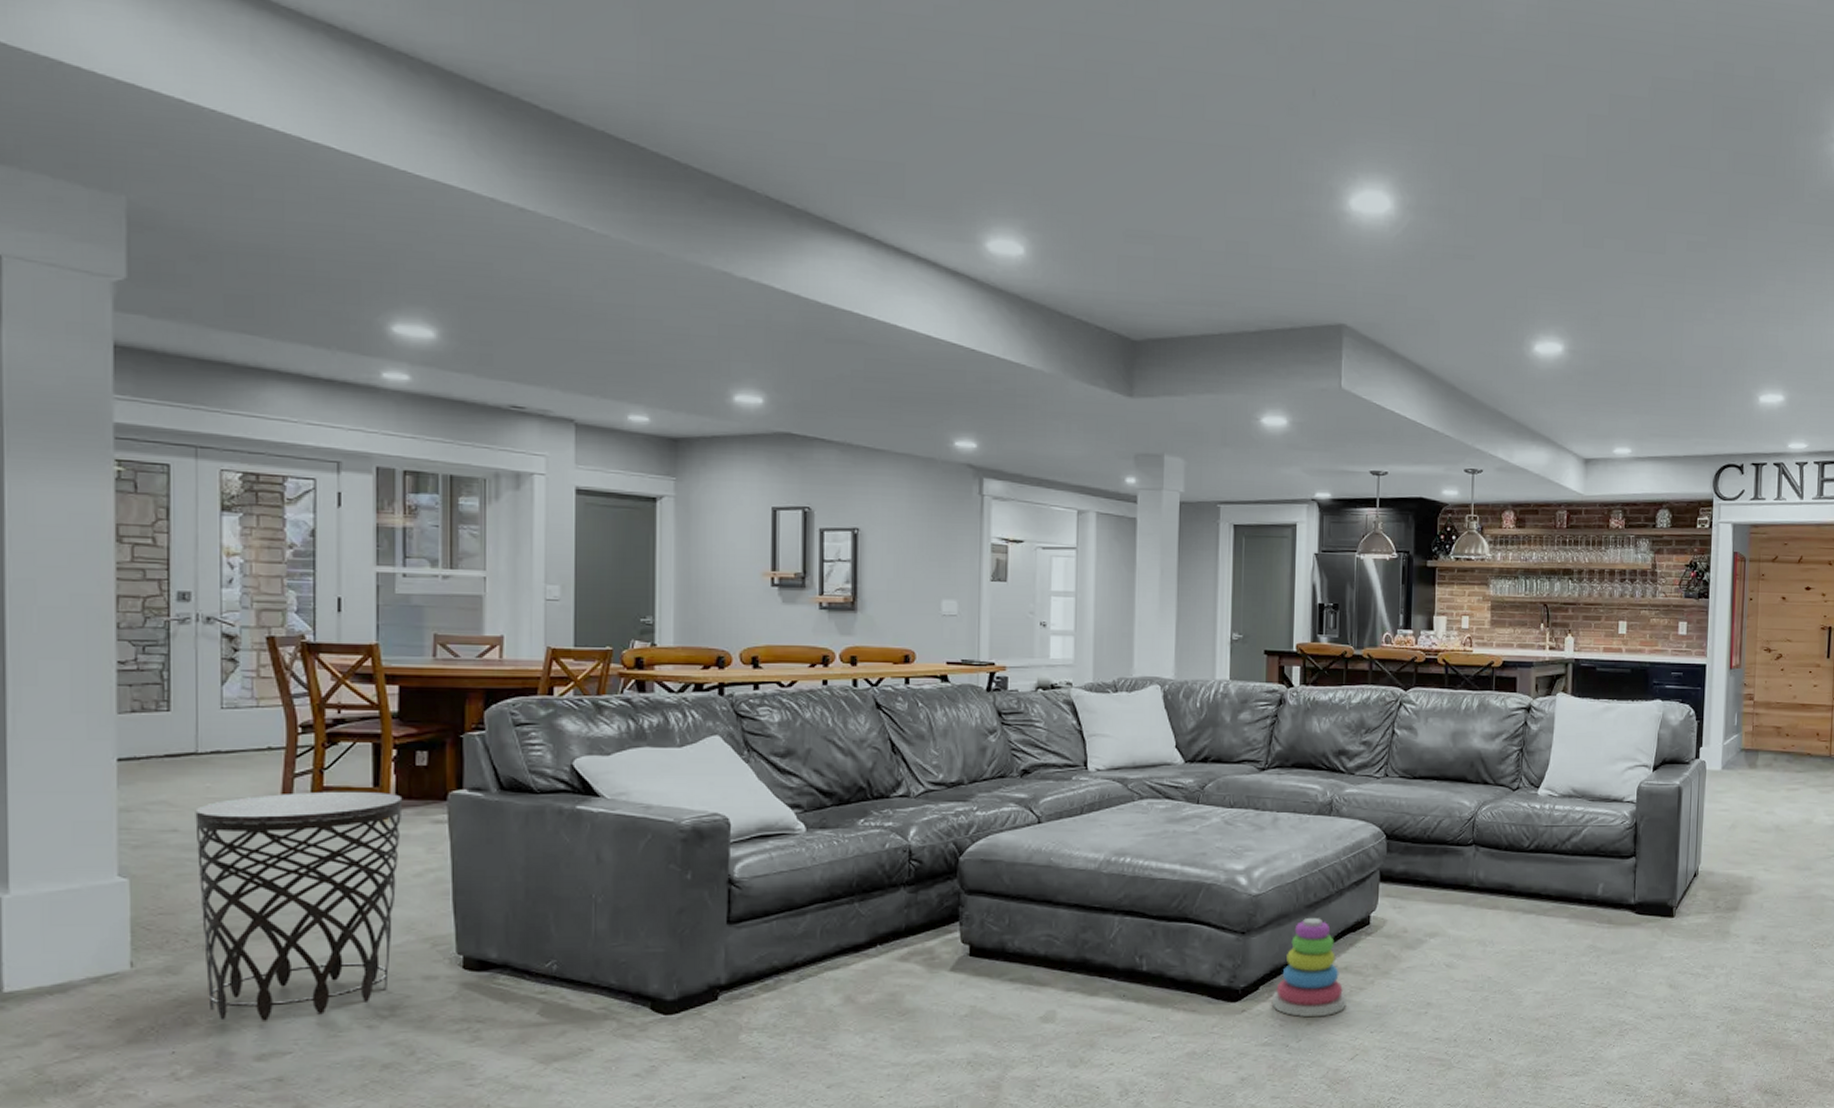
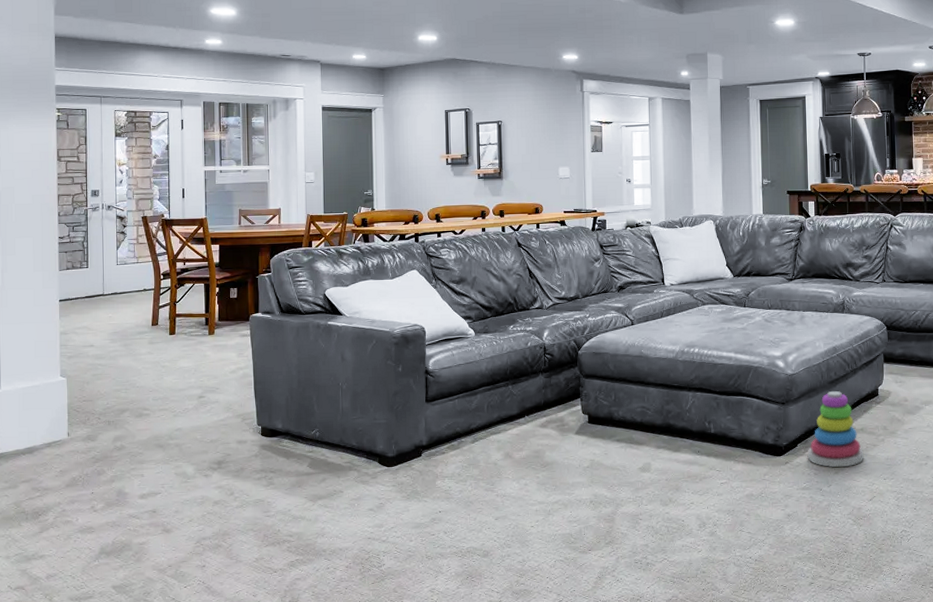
side table: present [195,791,403,1021] -> none [103,316,223,472]

